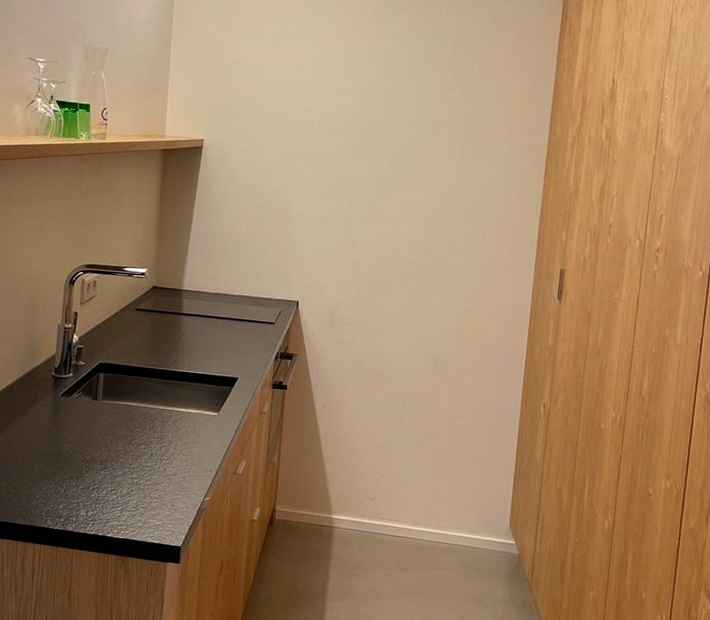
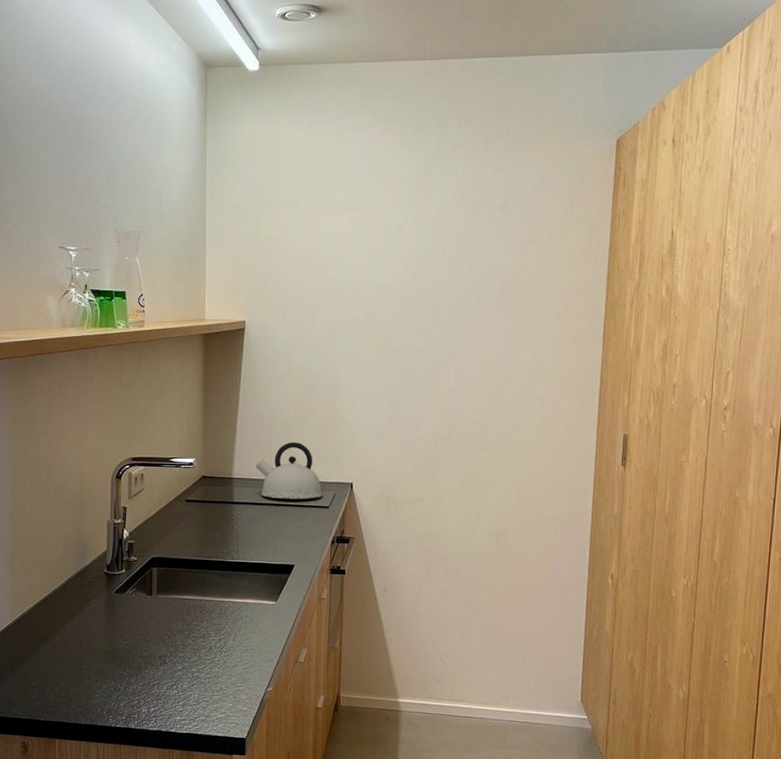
kettle: none [205,258,270,315] -> present [255,441,323,500]

